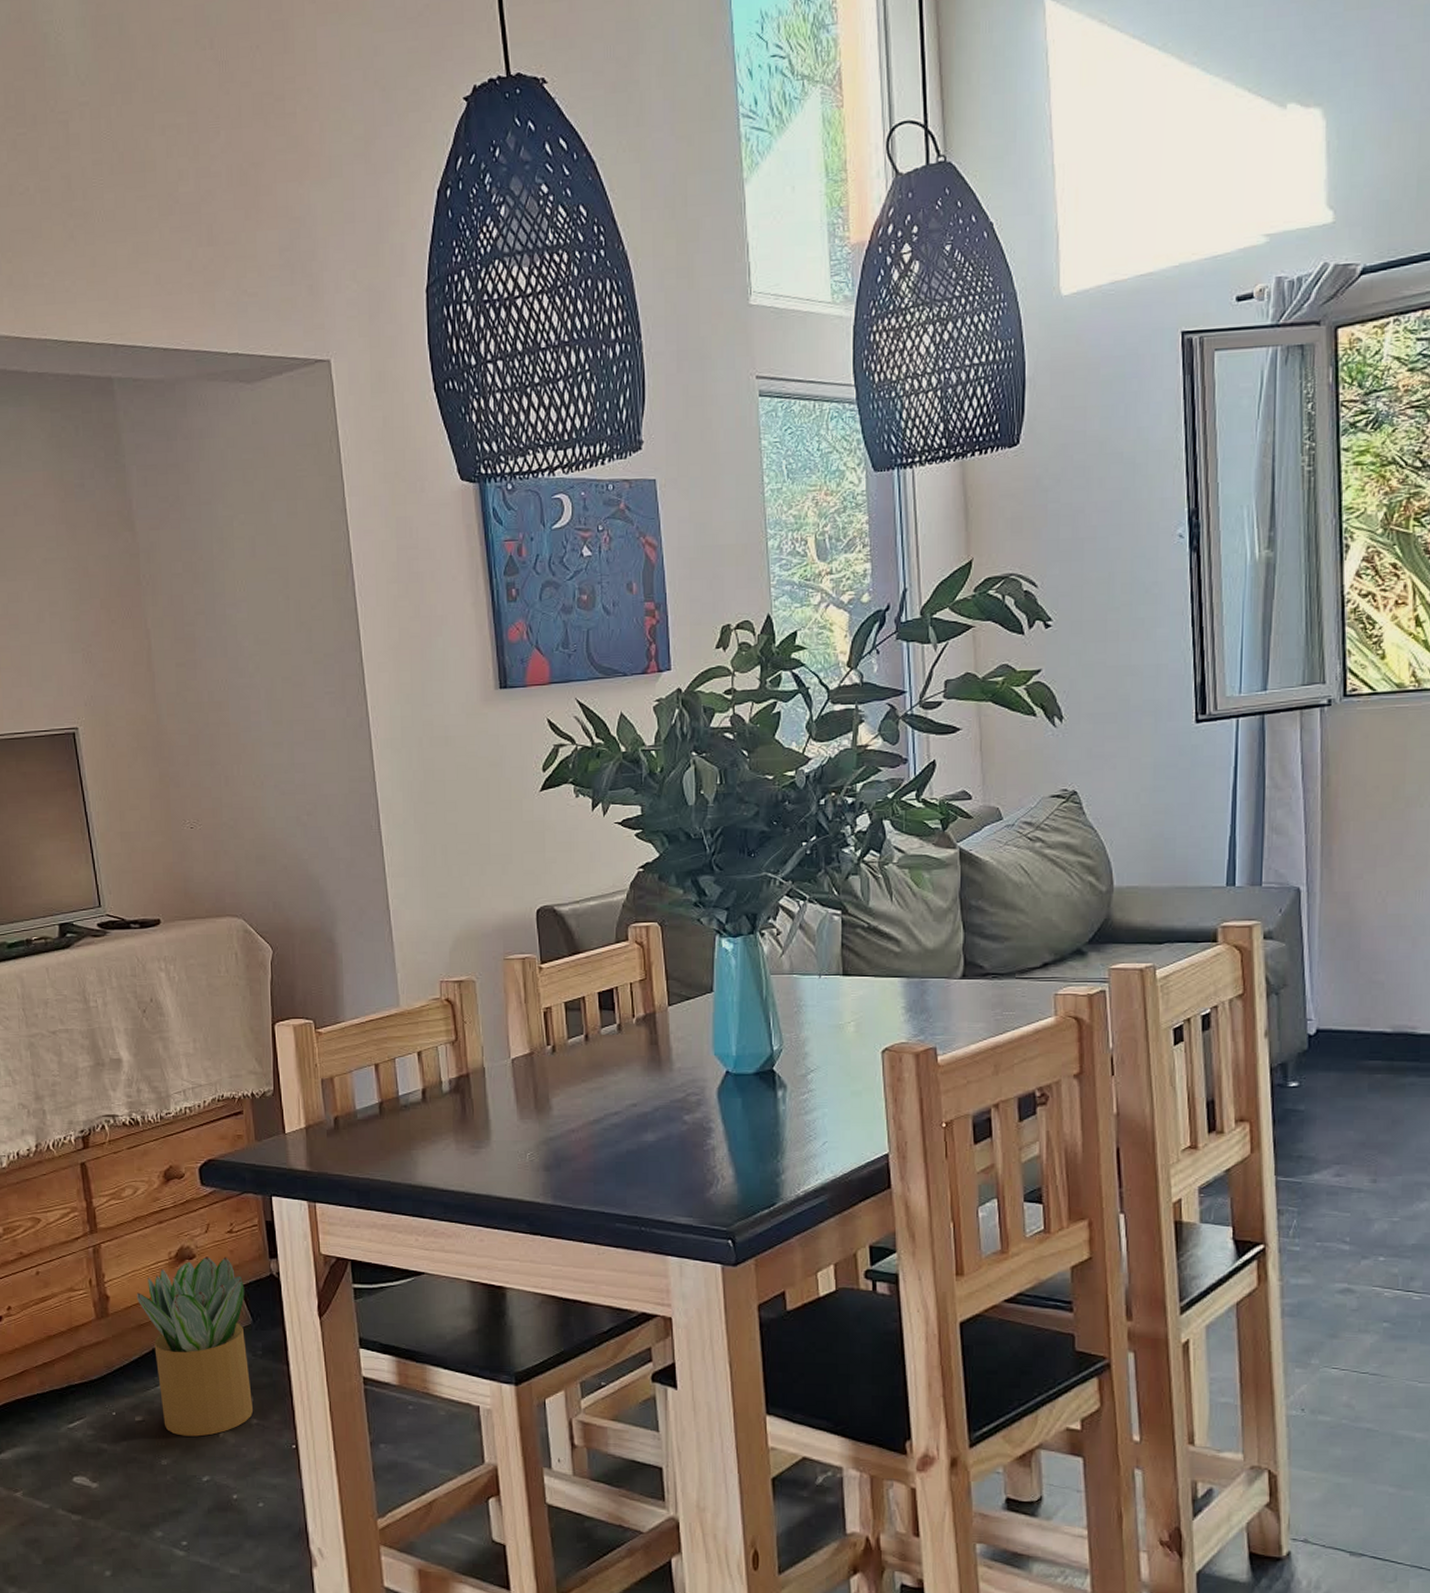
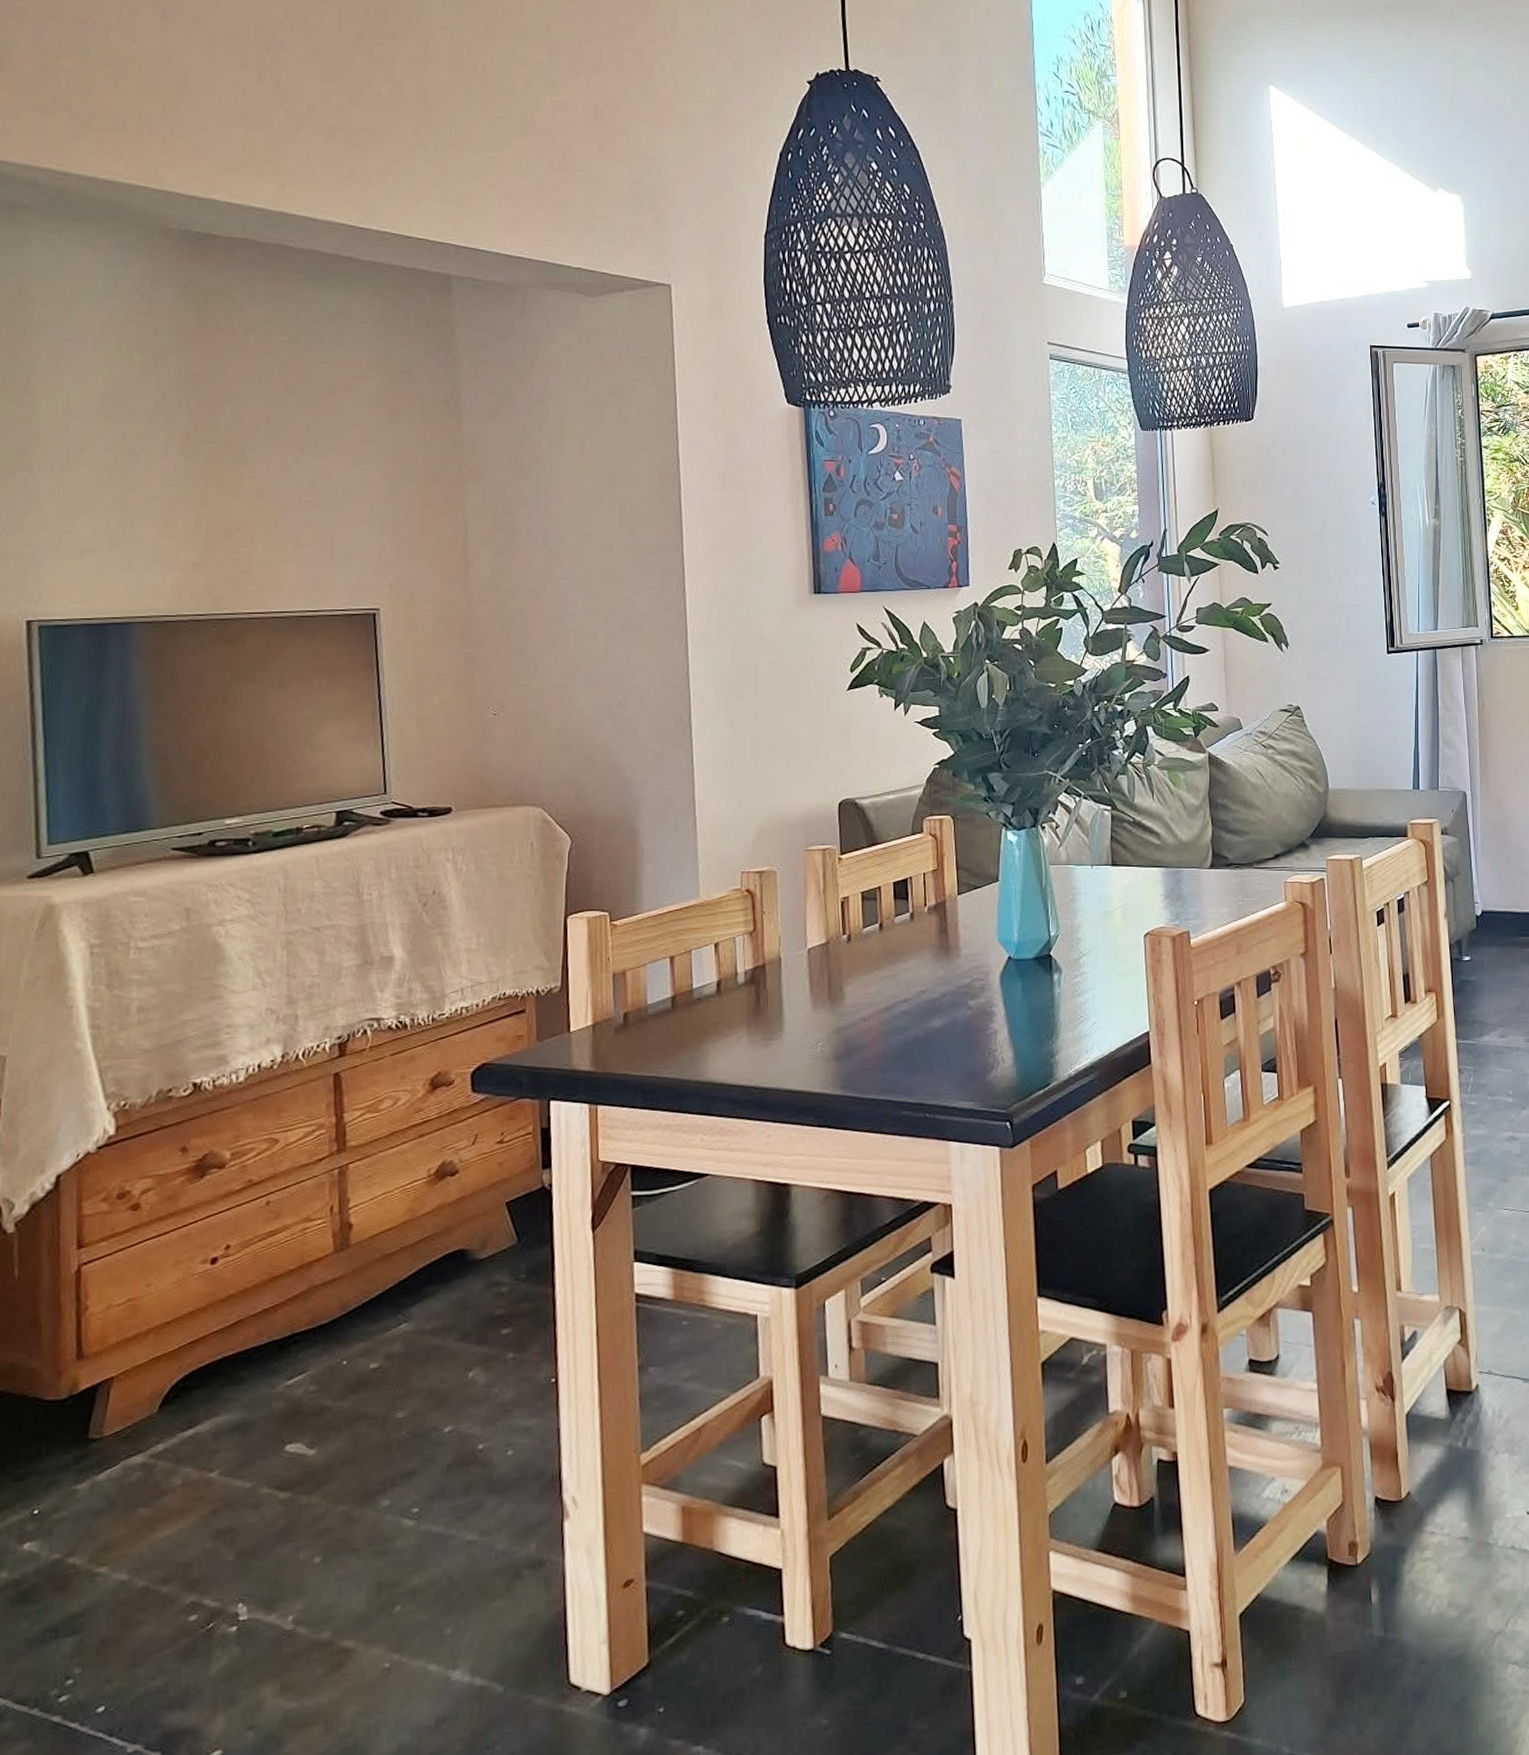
potted plant: present [136,1256,254,1437] -> none [385,1170,512,1381]

